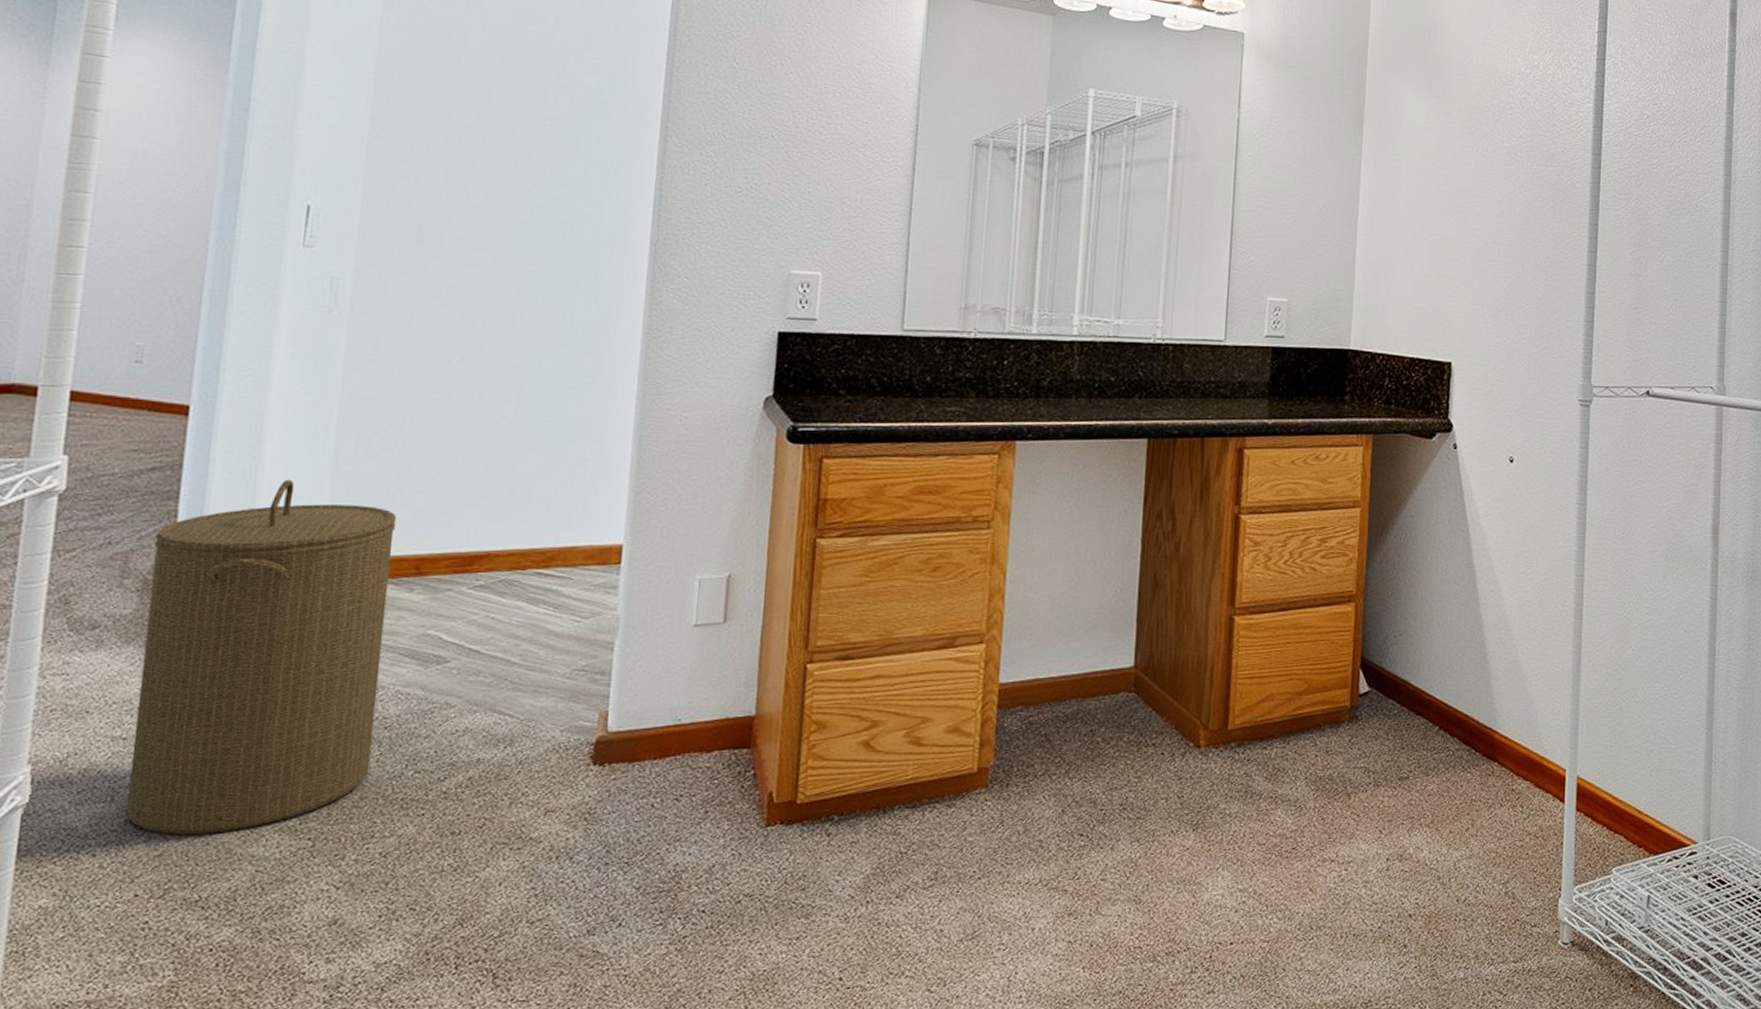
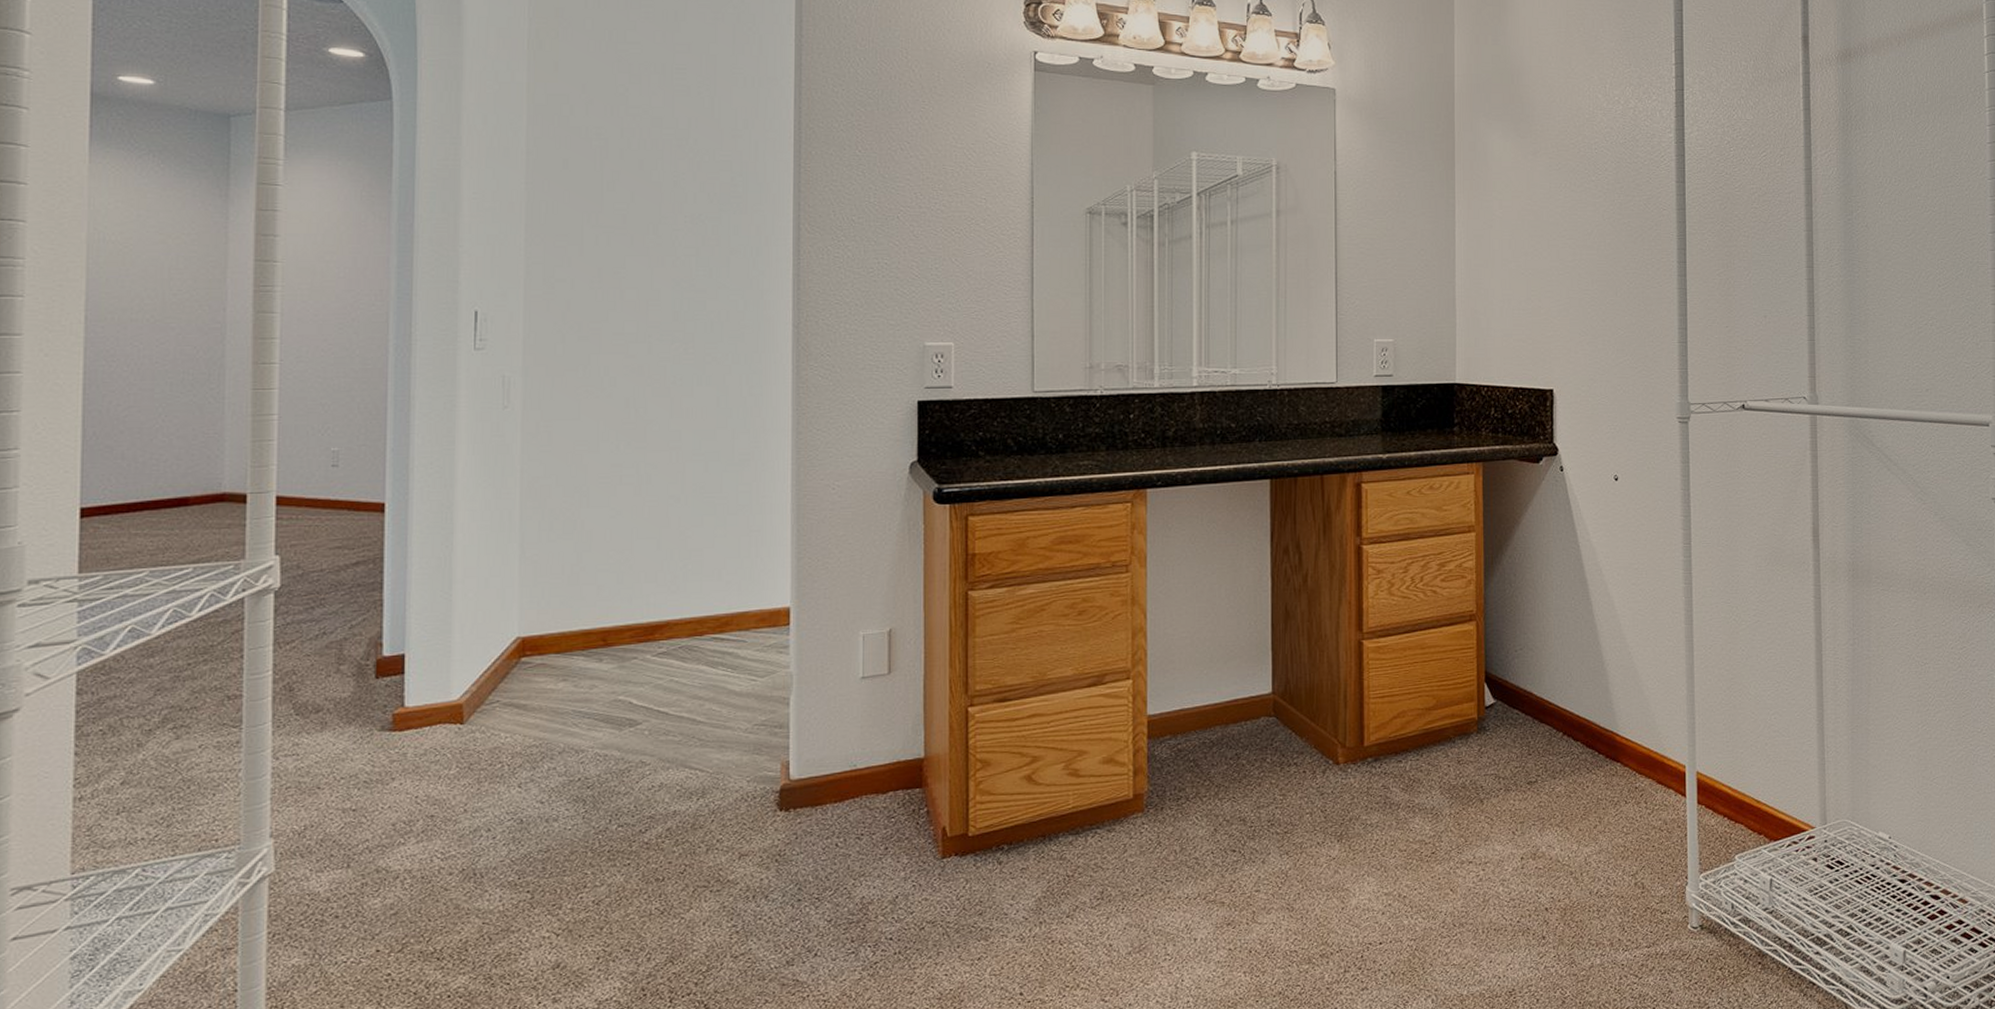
laundry hamper: present [125,479,397,834] -> none [361,565,582,895]

